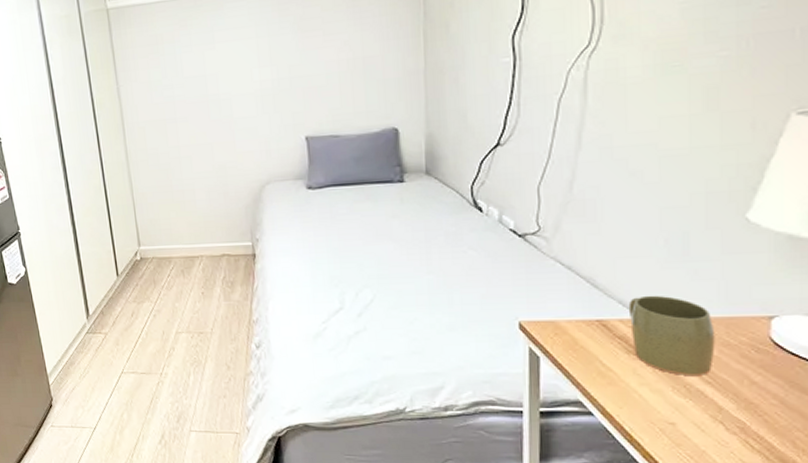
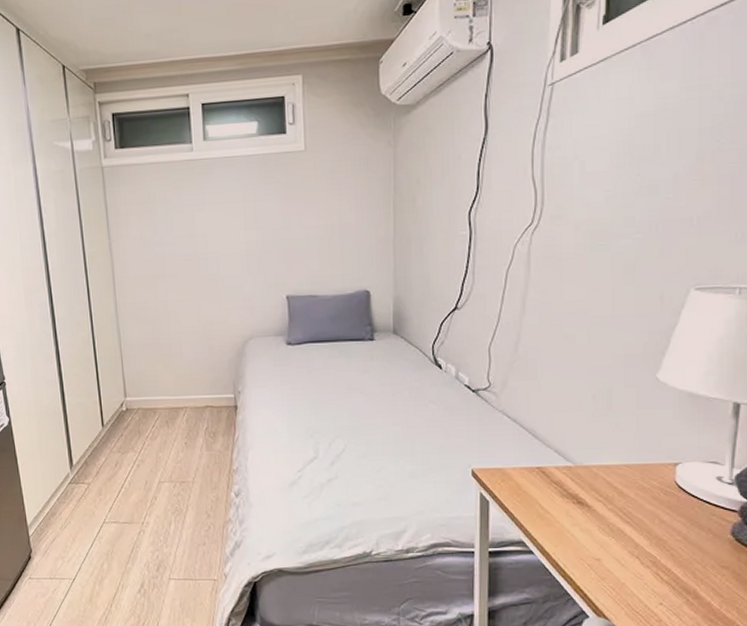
mug: present [628,295,715,375] -> none [563,444,633,516]

